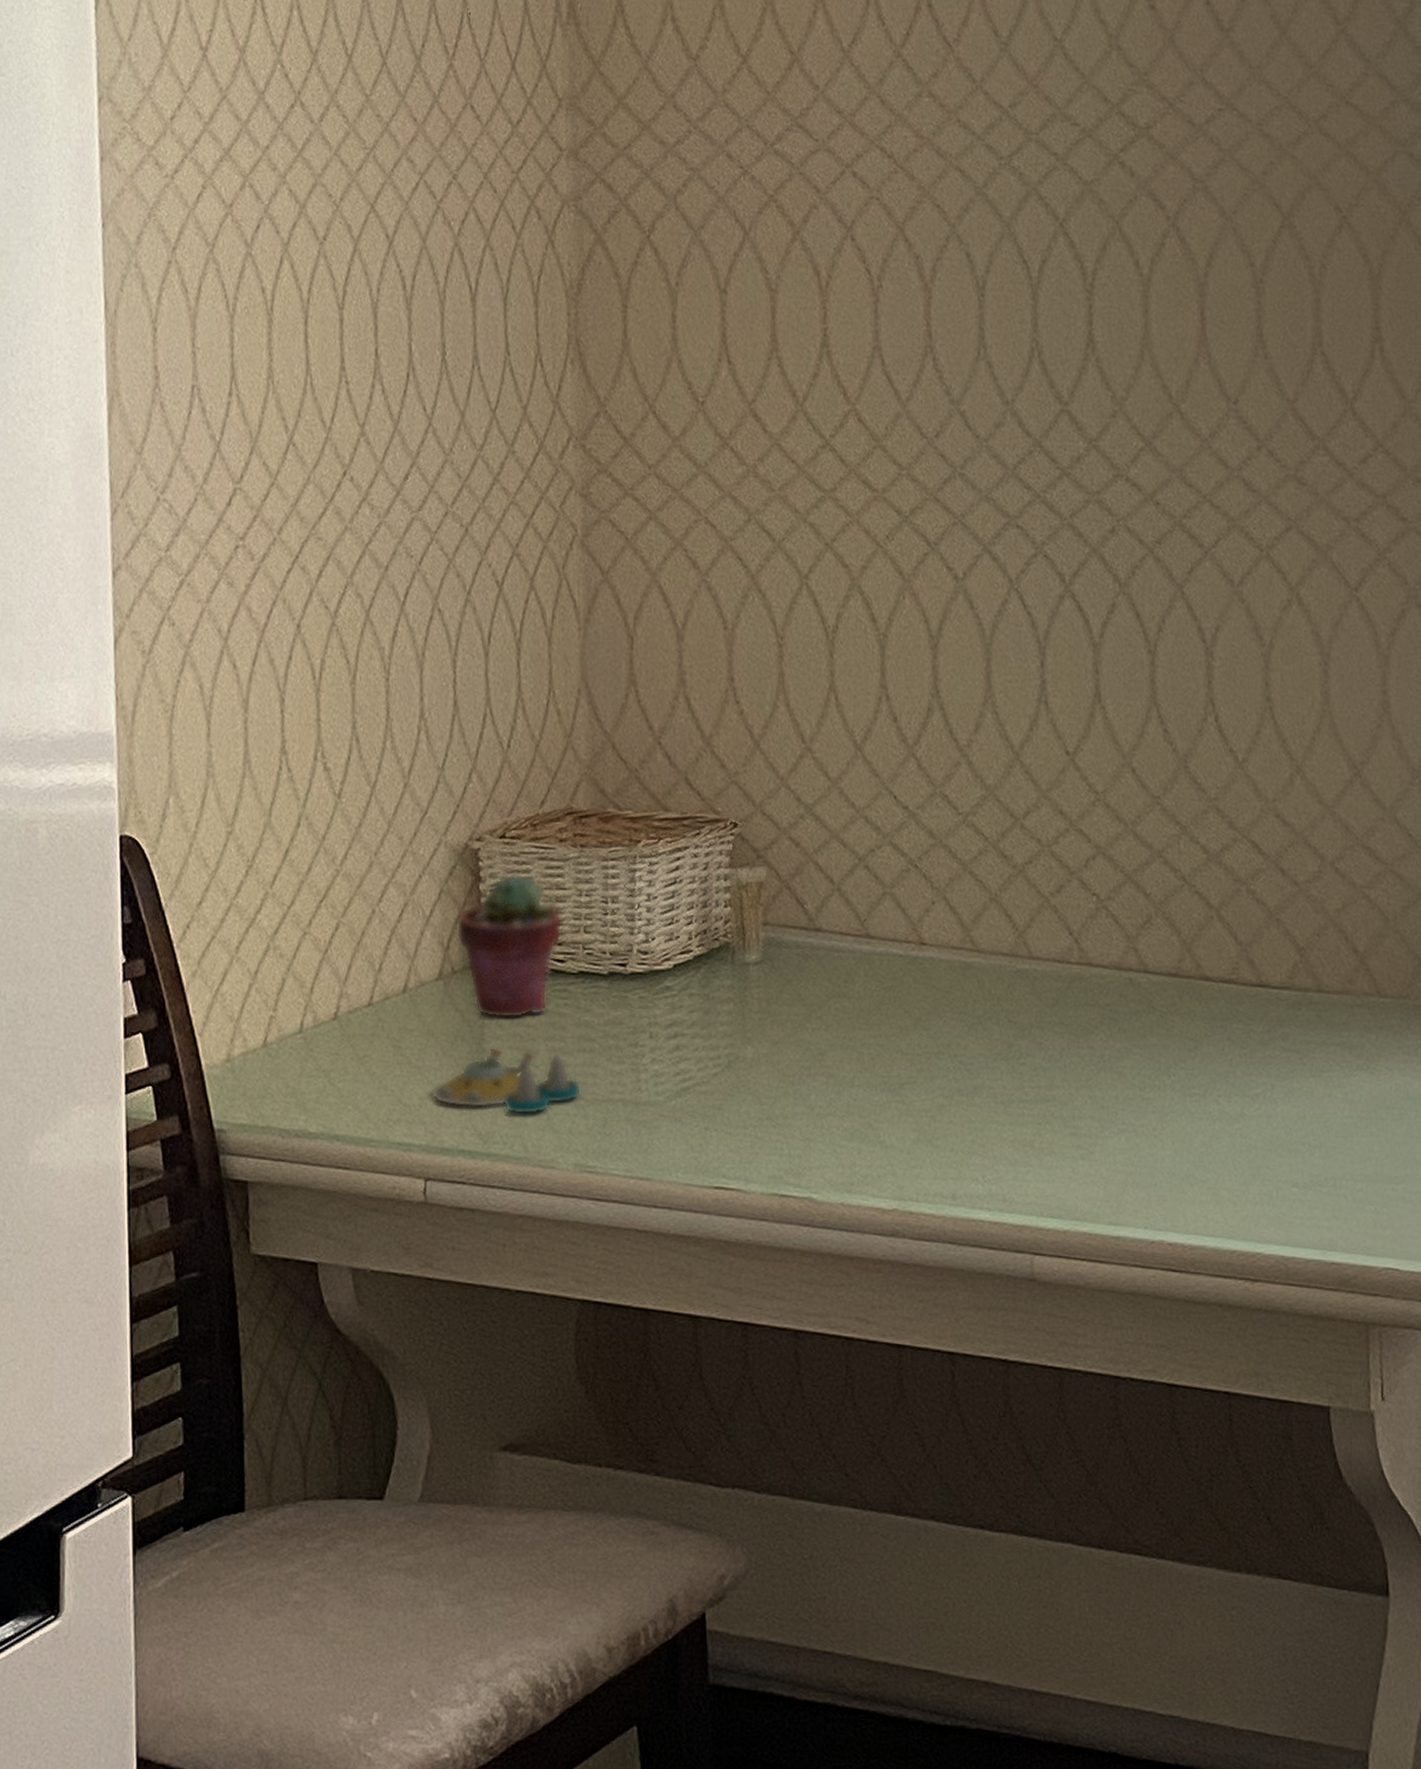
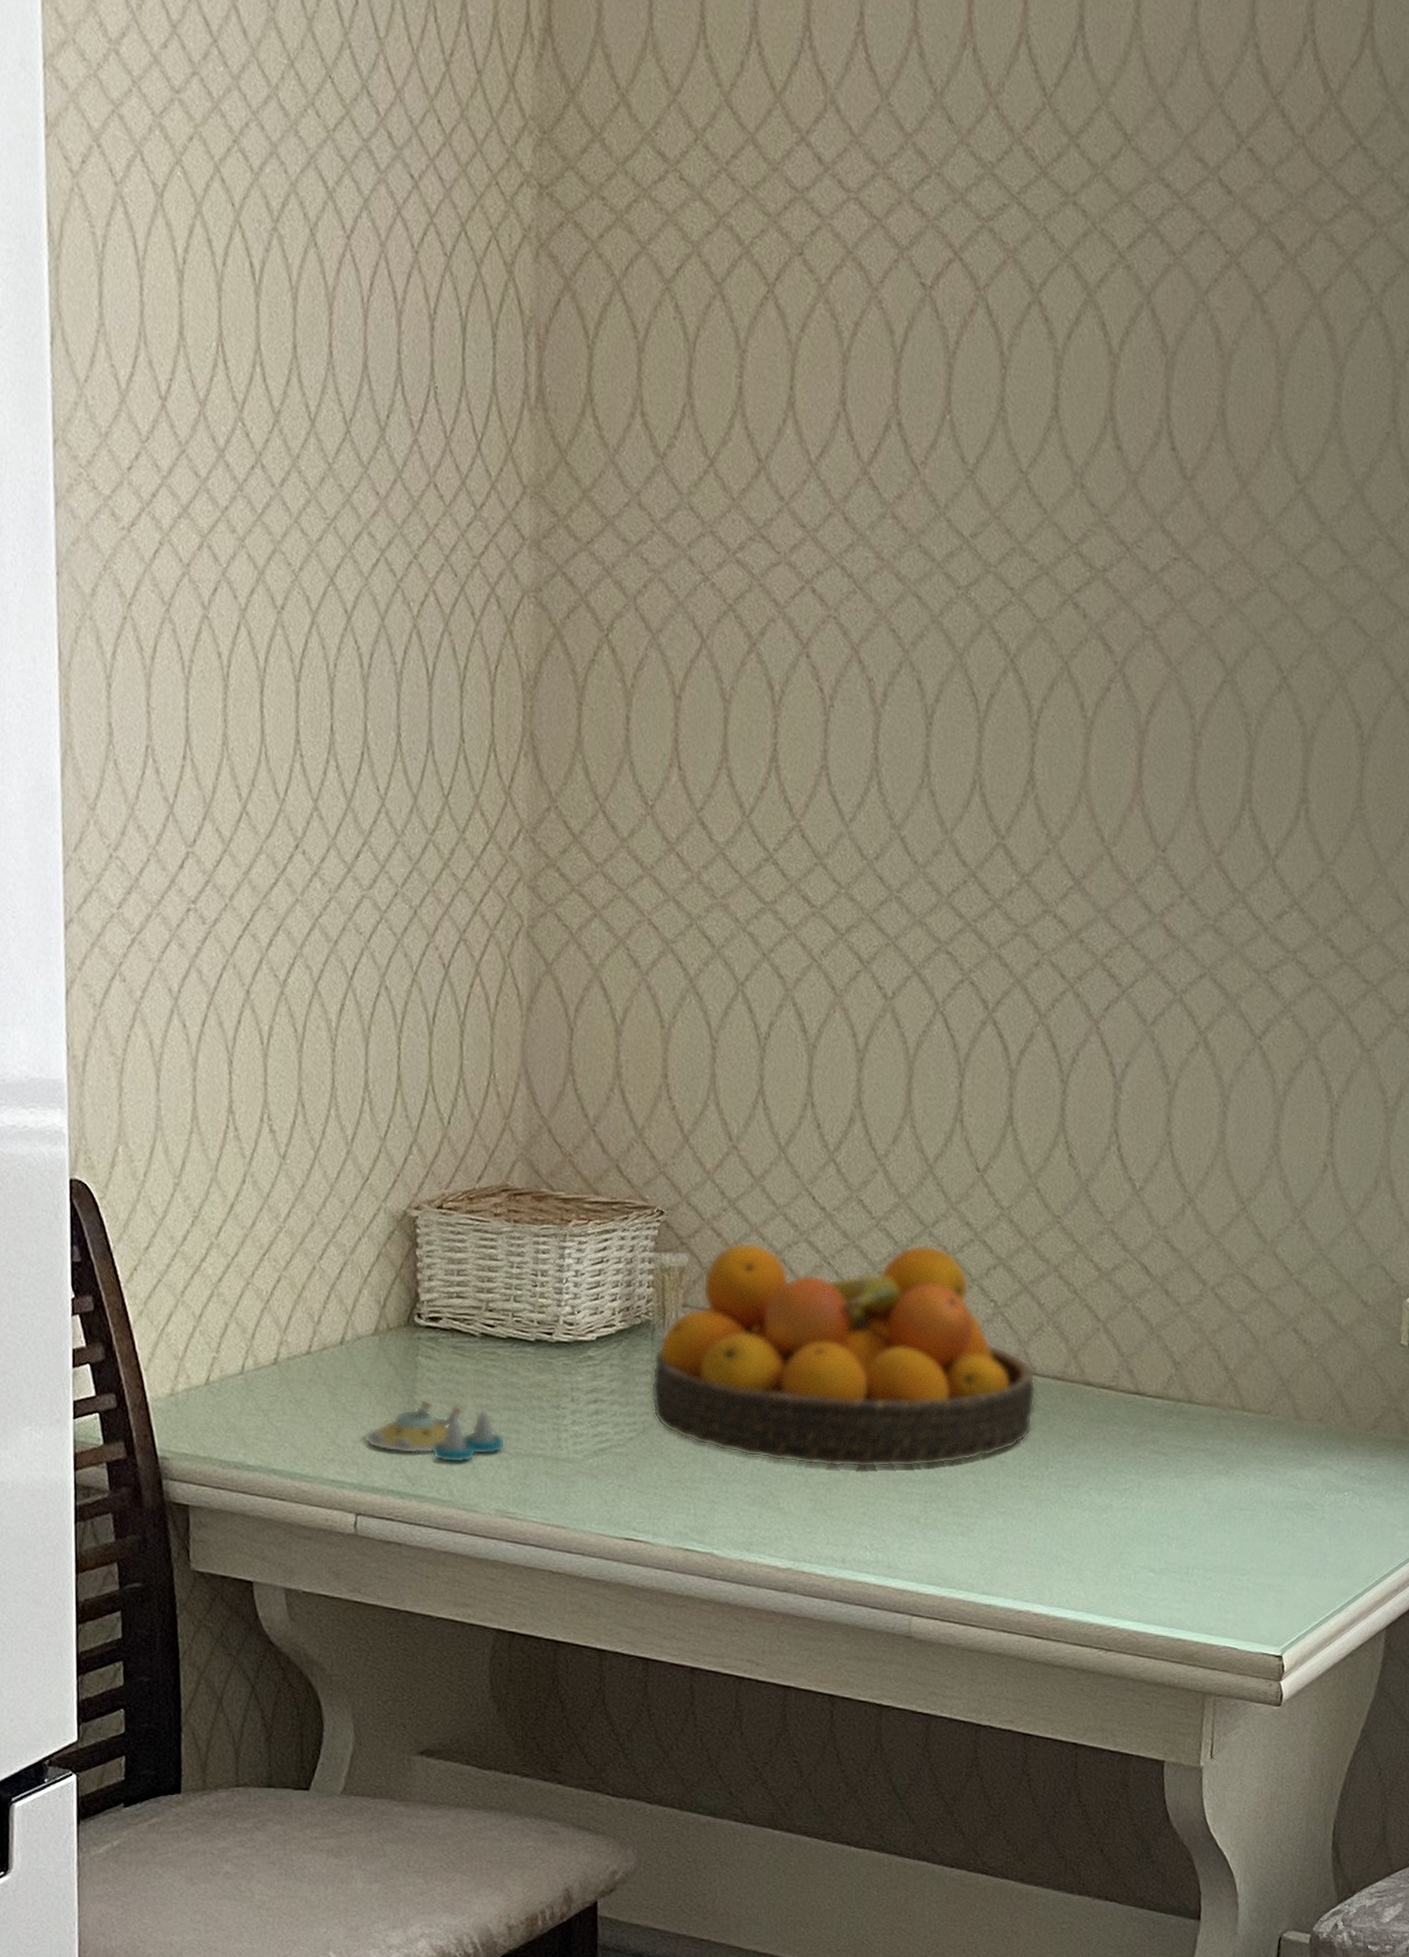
potted succulent: present [456,872,562,1019] -> none [392,1241,494,1376]
fruit bowl: none [733,839,1150,1092] -> present [650,1242,1036,1469]

